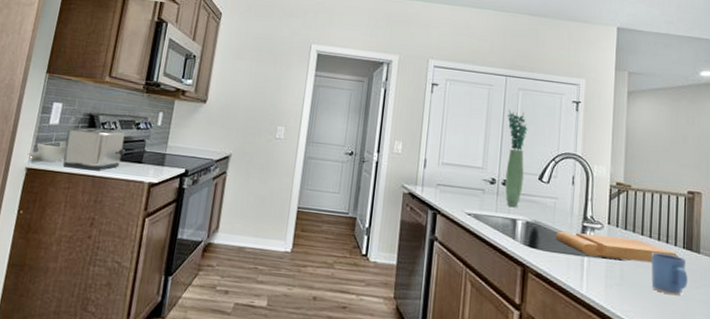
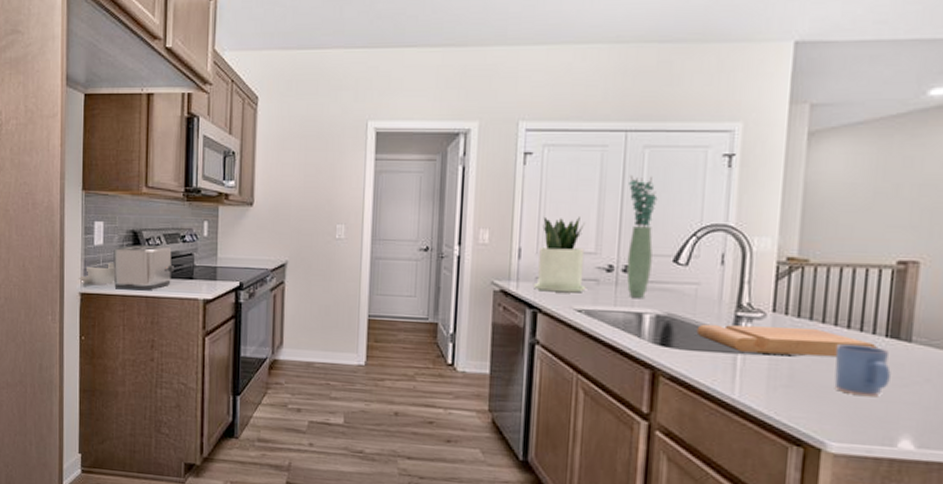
planter: none [434,136,476,200] -> present [532,217,588,293]

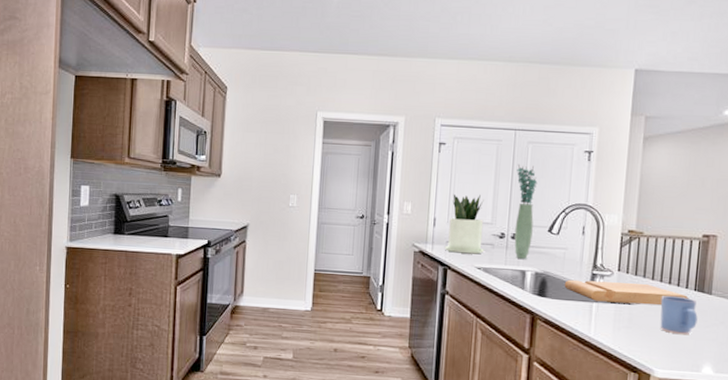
bowl: present [78,263,115,286] -> none [65,222,98,241]
toaster: present [113,245,174,291] -> none [97,206,151,247]

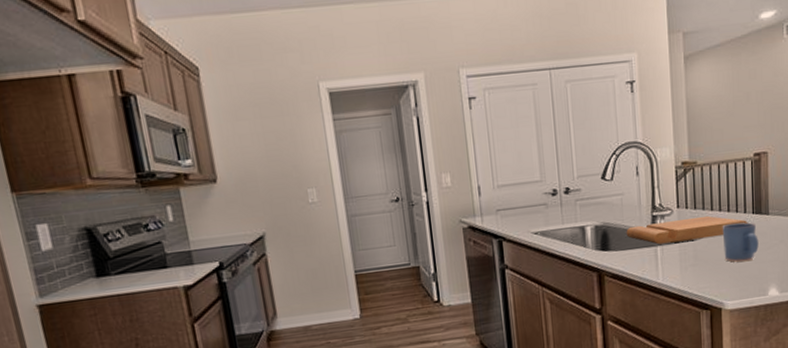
planter: present [444,195,485,254] -> none [494,151,539,222]
vase: present [514,165,538,259] -> none [558,107,587,214]

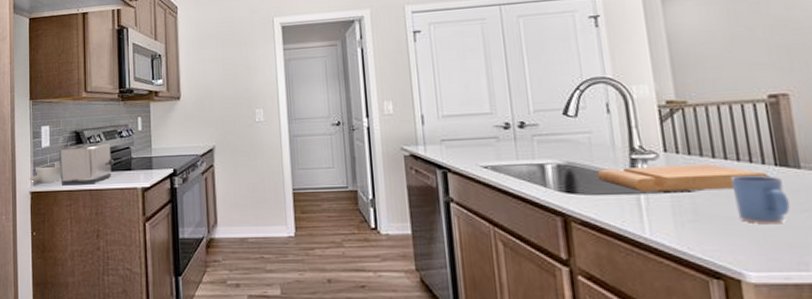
bowl: none [31,266,76,295] -> present [28,162,61,184]
toaster: none [67,238,144,294] -> present [59,142,114,186]

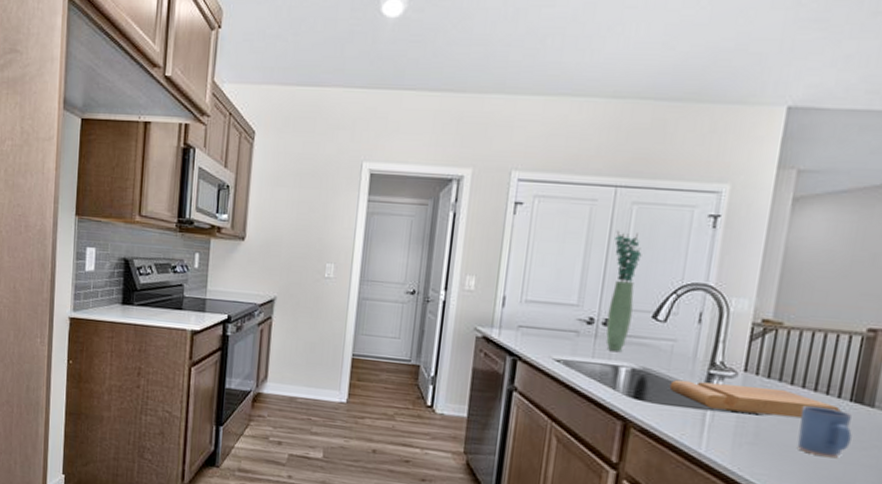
bowl: present [28,162,61,184] -> none [68,289,105,311]
toaster: present [59,142,114,186] -> none [103,272,164,319]
vase: none [509,41,545,150] -> present [605,231,642,351]

